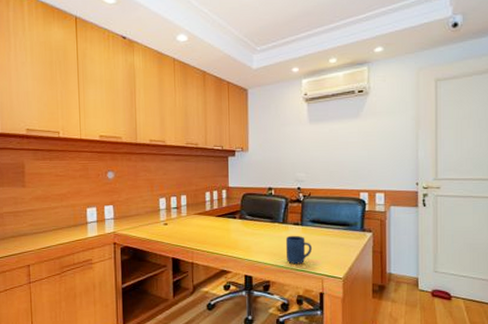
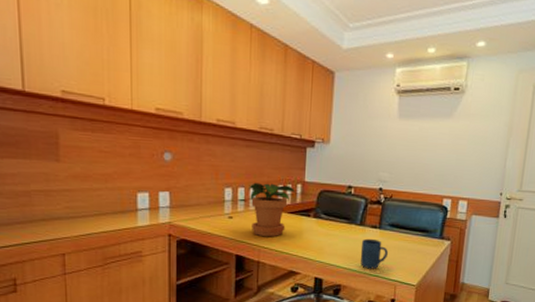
potted plant: none [180,191,221,240] -> present [249,182,295,237]

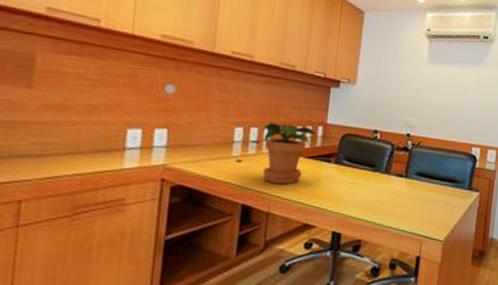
mug: present [360,238,389,269] -> none [384,188,415,223]

